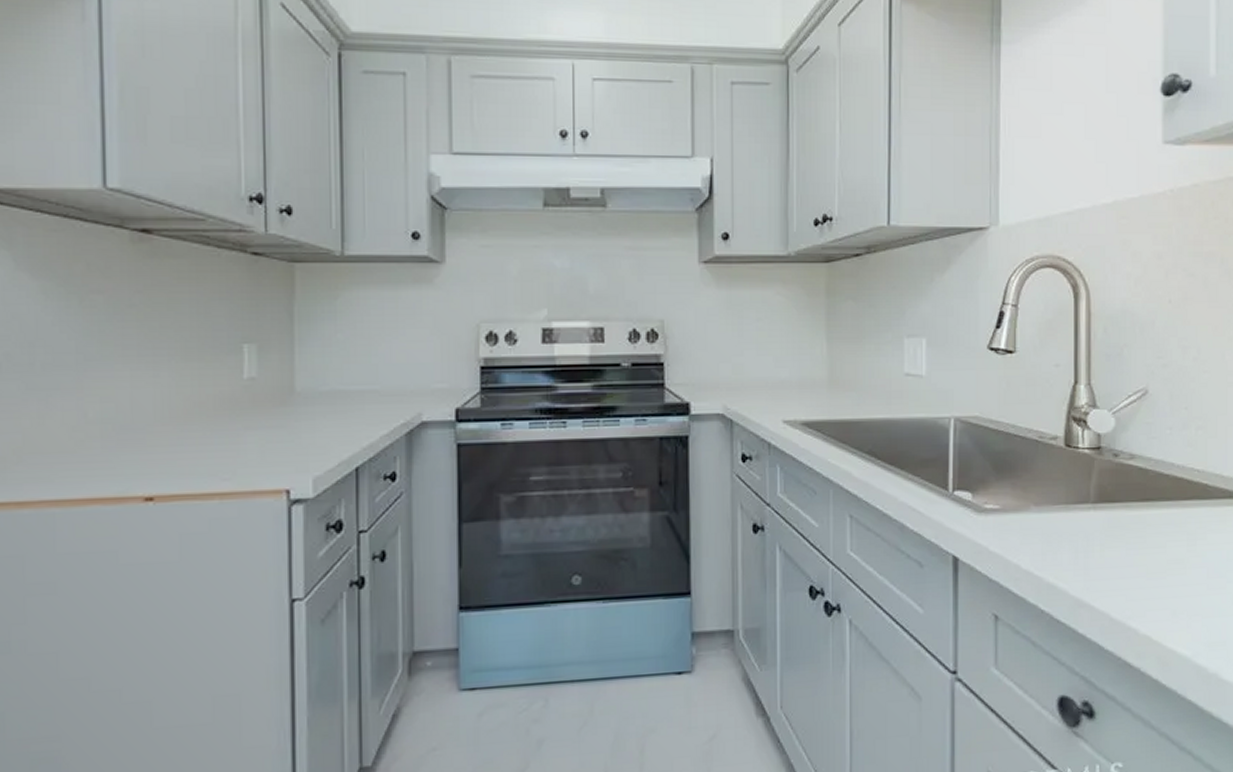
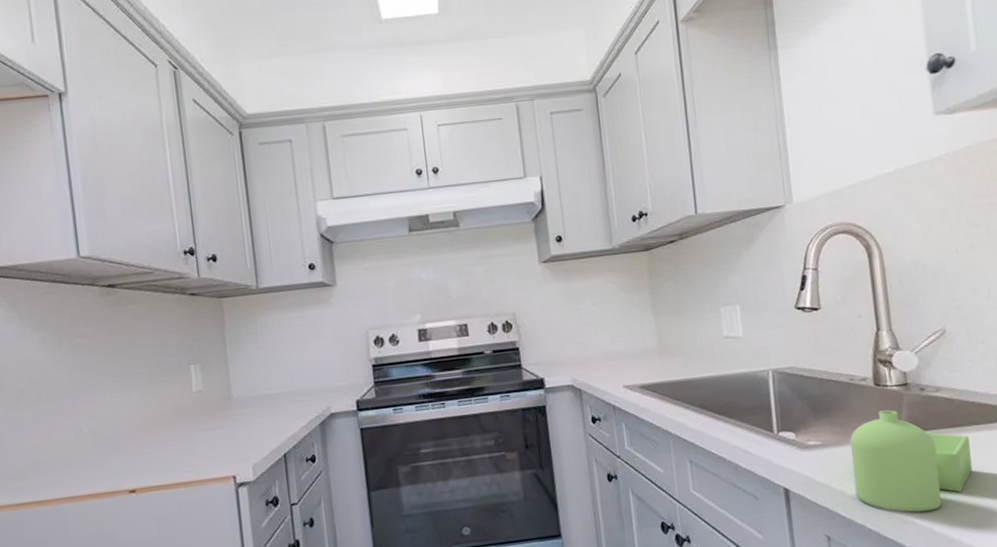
soap dispenser: none [1031,475,1159,595] -> present [850,410,973,512]

